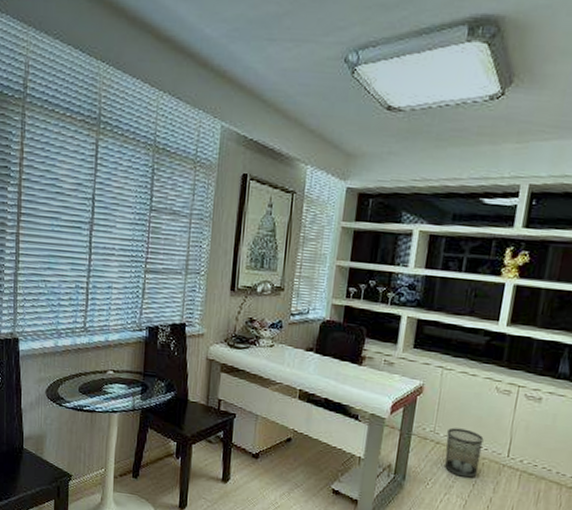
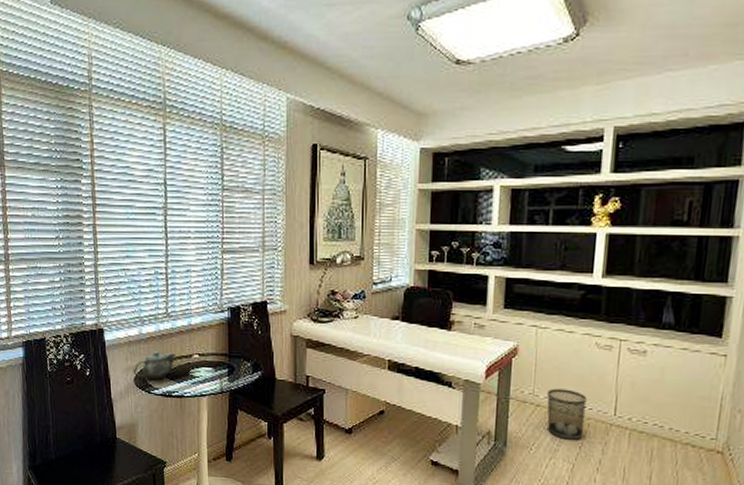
teapot: none [45,364,90,393] -> present [133,351,176,380]

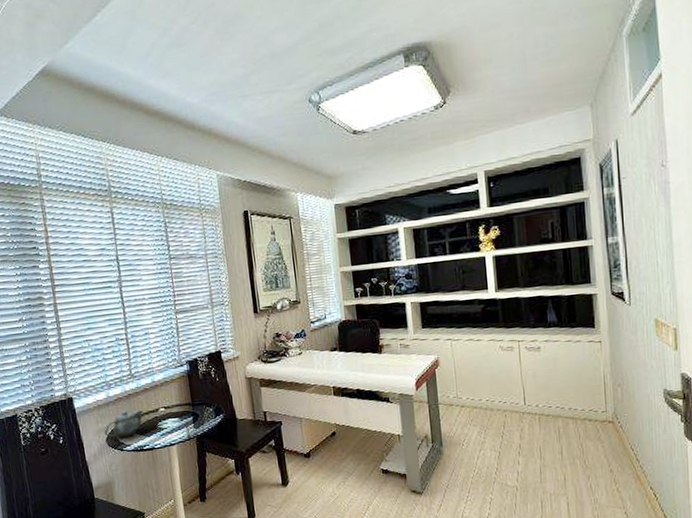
waste bin: present [547,388,587,440] -> none [468,388,503,432]

